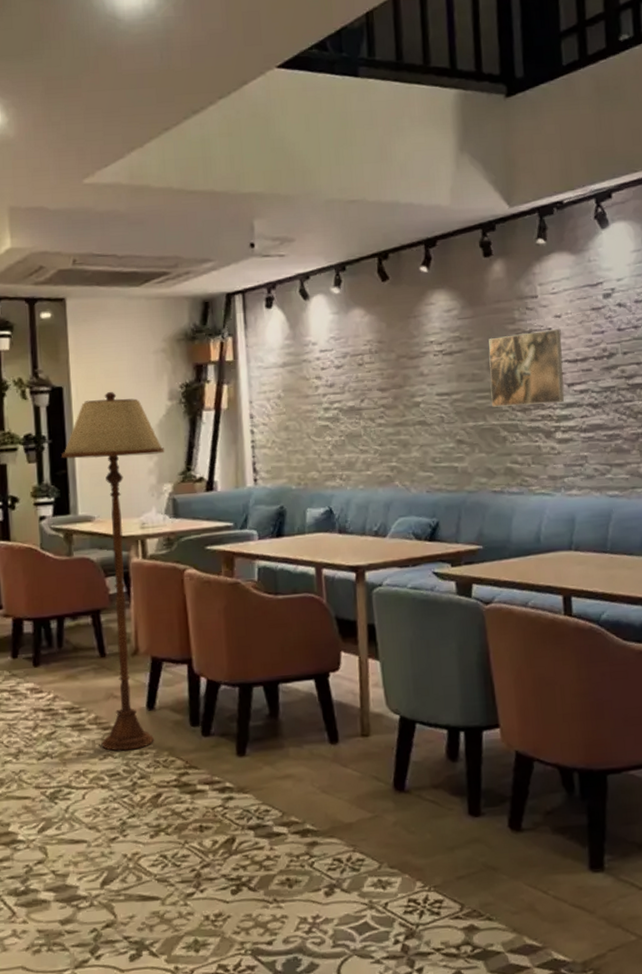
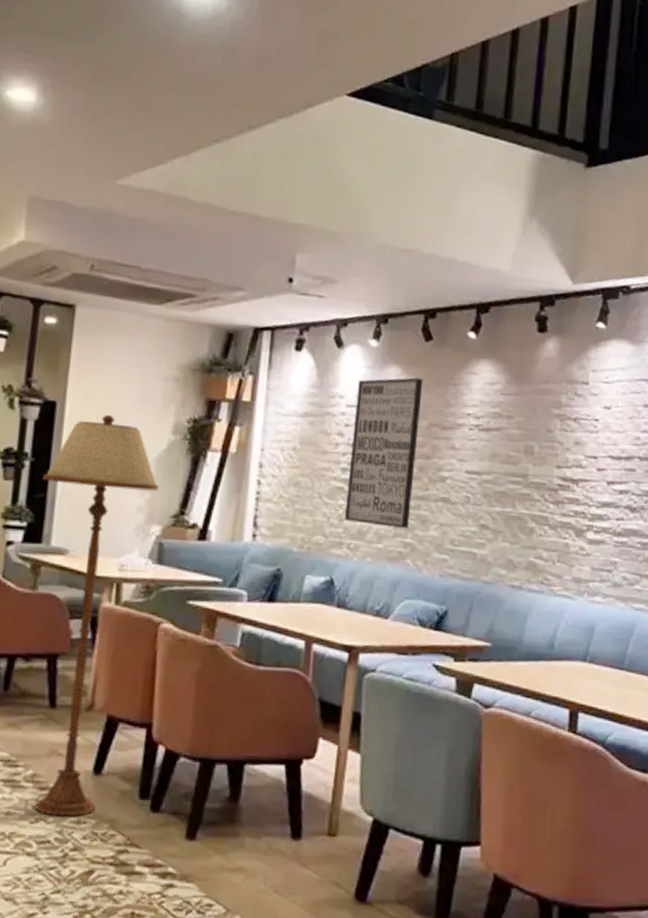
wall art: none [327,315,392,455] -> present [344,377,423,528]
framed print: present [489,329,565,407] -> none [523,420,608,500]

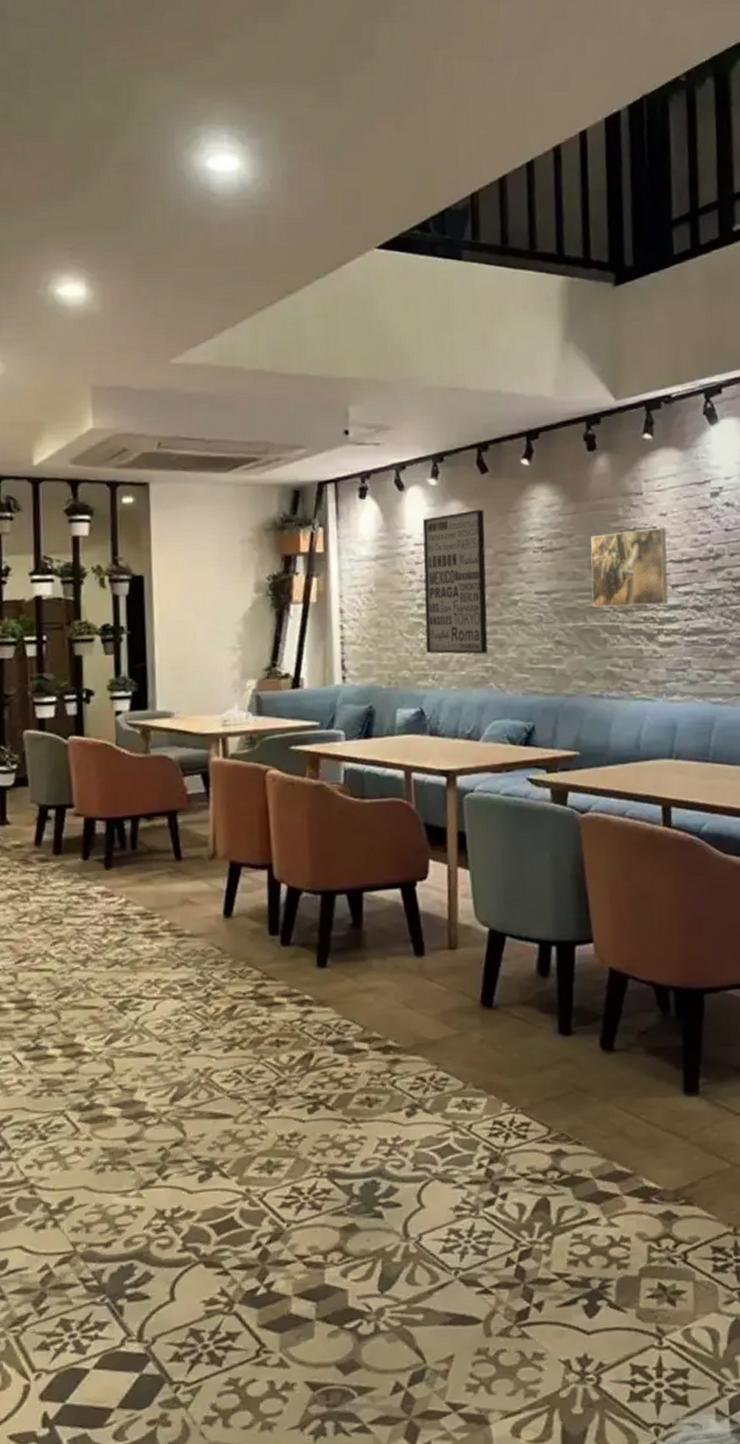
floor lamp: present [35,414,160,817] -> none [140,581,250,960]
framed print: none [523,420,608,500] -> present [590,528,669,608]

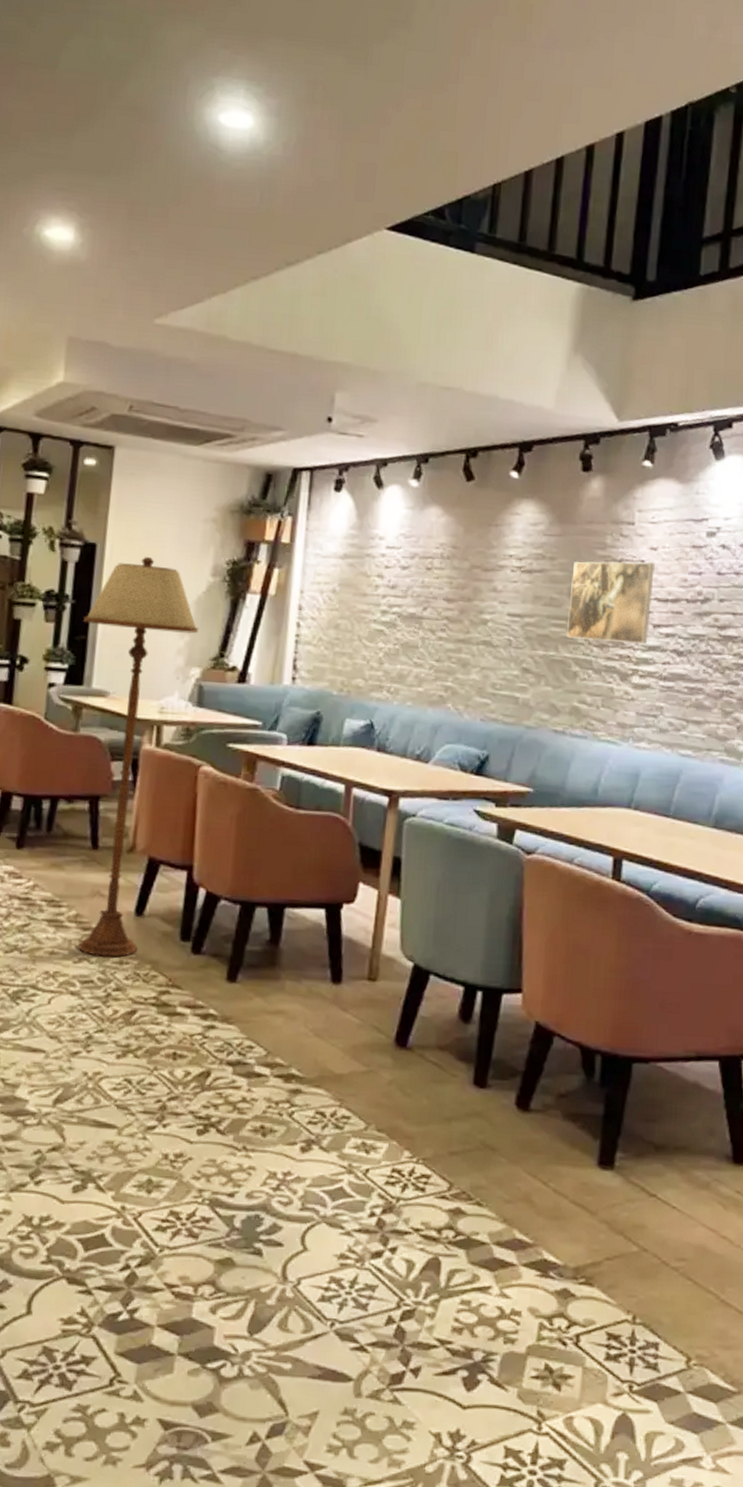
floor lamp: none [140,581,250,960] -> present [78,556,199,957]
wall art: present [422,509,488,654] -> none [384,518,465,672]

